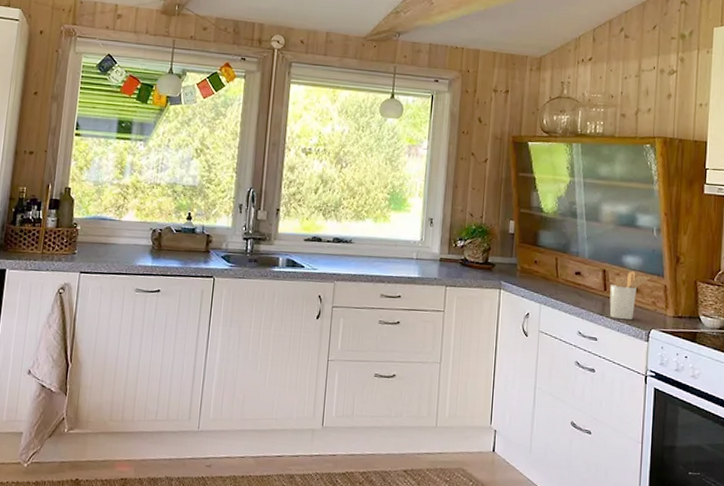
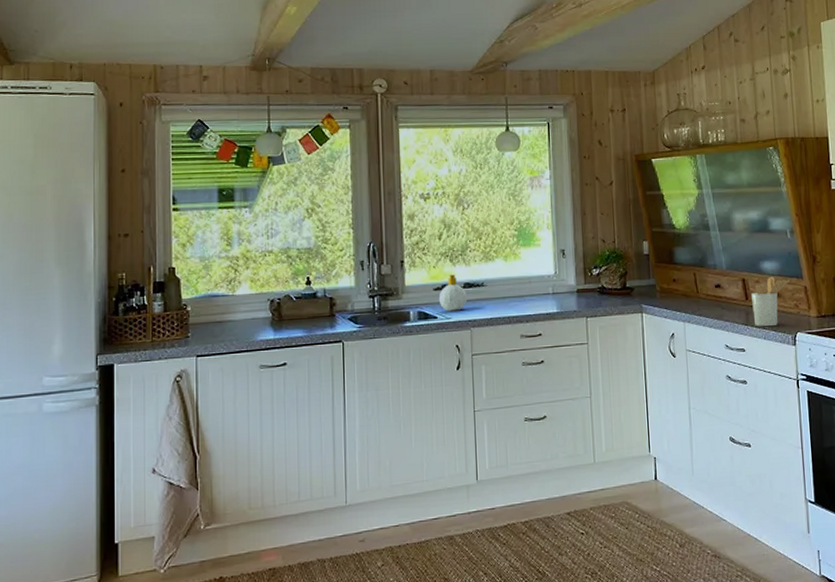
soap bottle: none [307,228,335,263] -> present [438,274,468,311]

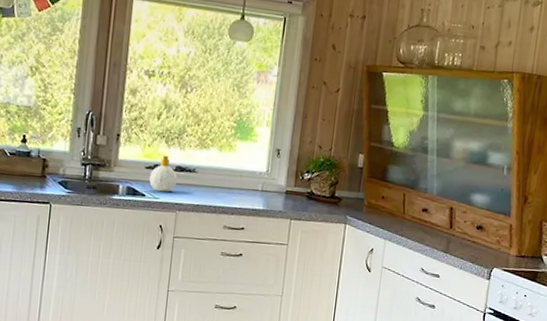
utensil holder: present [751,276,790,327] -> none [454,209,497,258]

